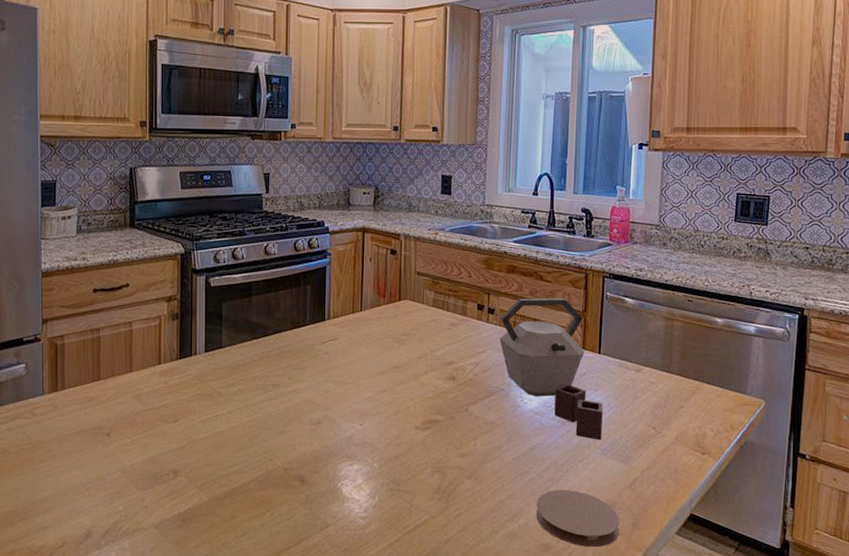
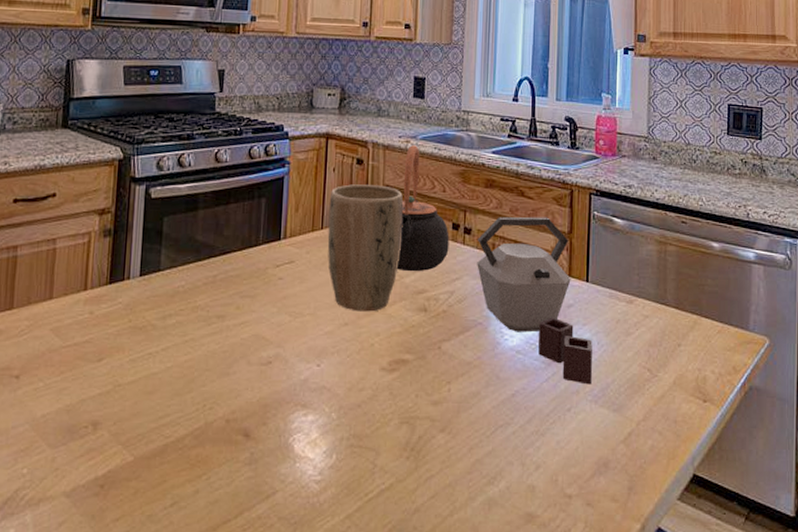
plant pot: none [366,272,433,380] -> present [327,184,403,312]
teapot: none [427,237,475,346] -> present [396,145,449,271]
coaster: present [535,490,620,548] -> none [518,446,614,517]

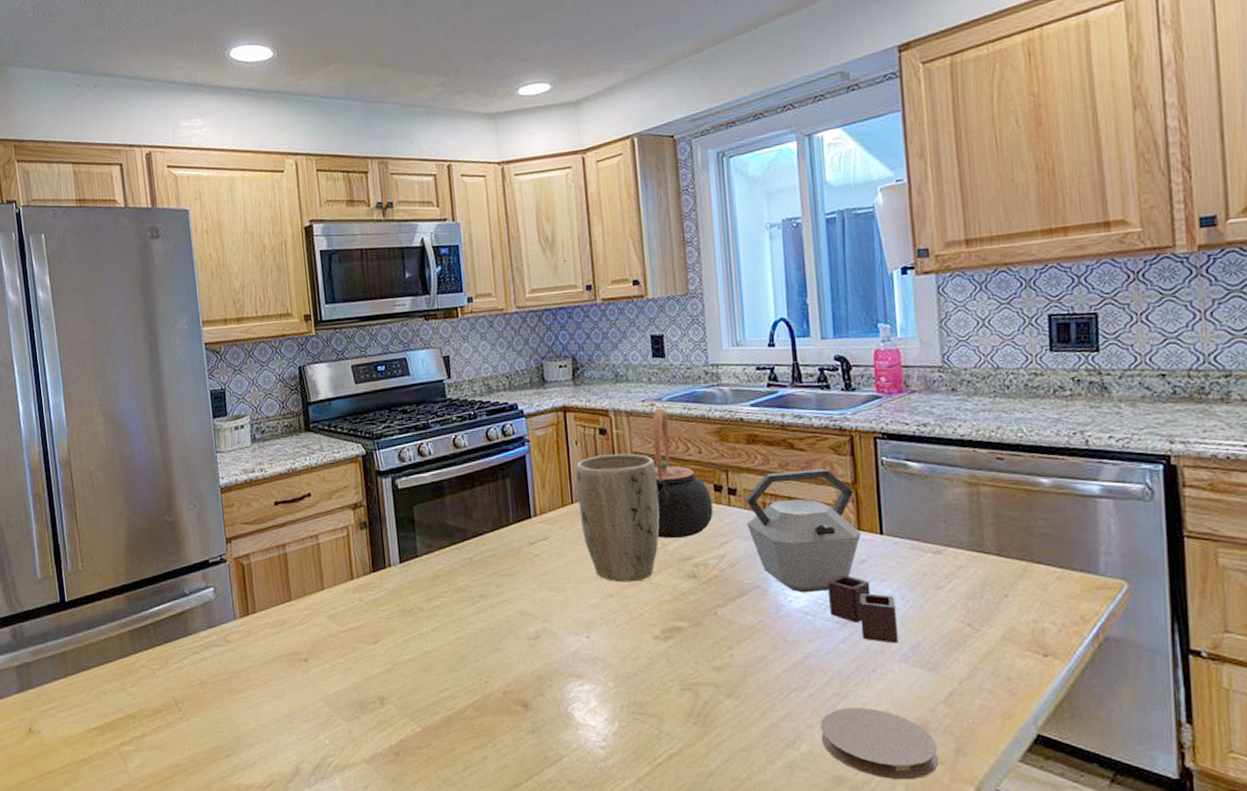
coaster: none [518,446,614,517] -> present [820,708,939,780]

